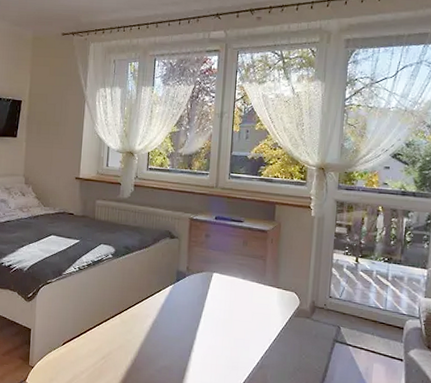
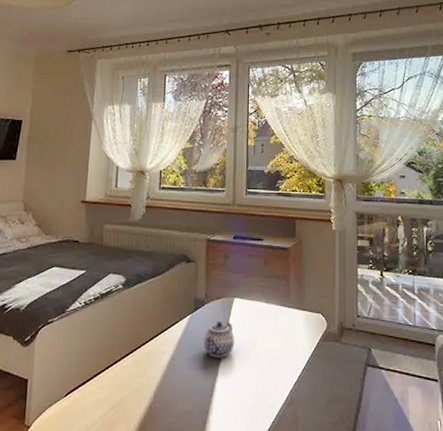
teapot: none [183,292,213,324] -> present [203,321,235,358]

